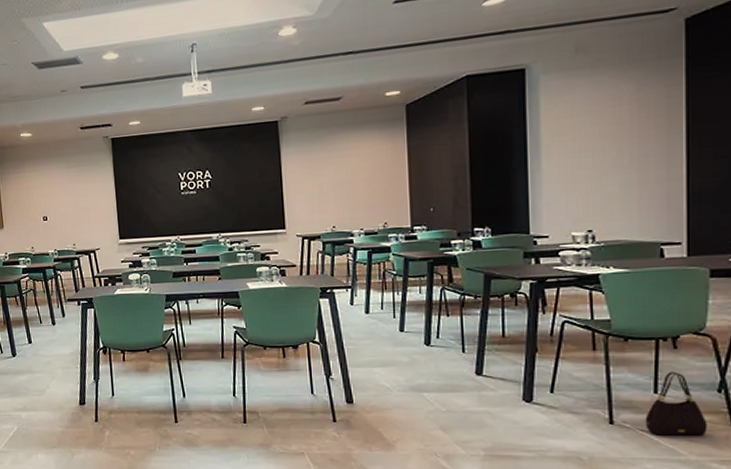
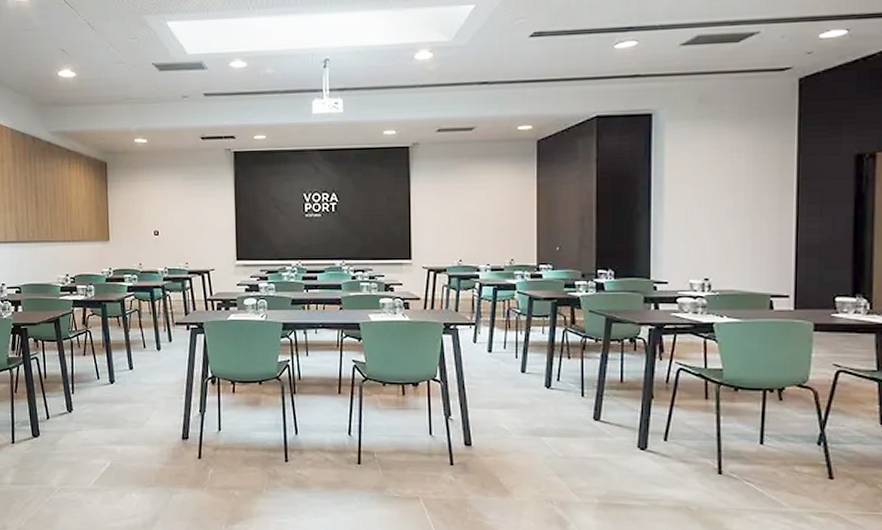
handbag: present [645,372,708,436] -> none [751,423,808,488]

